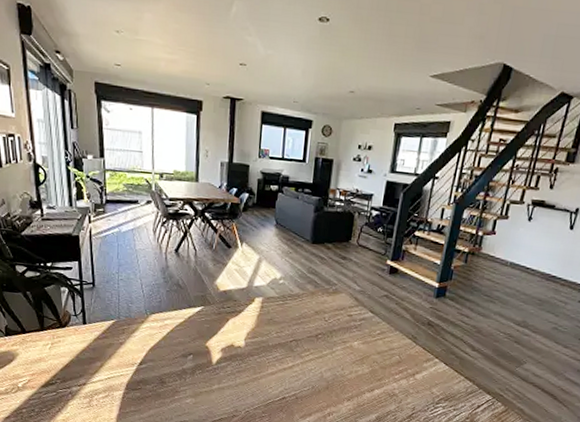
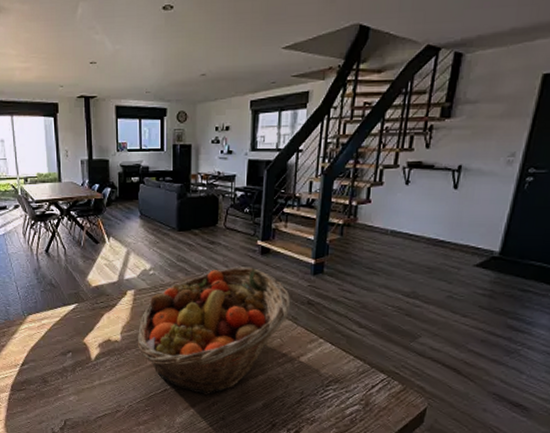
fruit basket: none [260,283,413,407] -> present [137,266,291,397]

